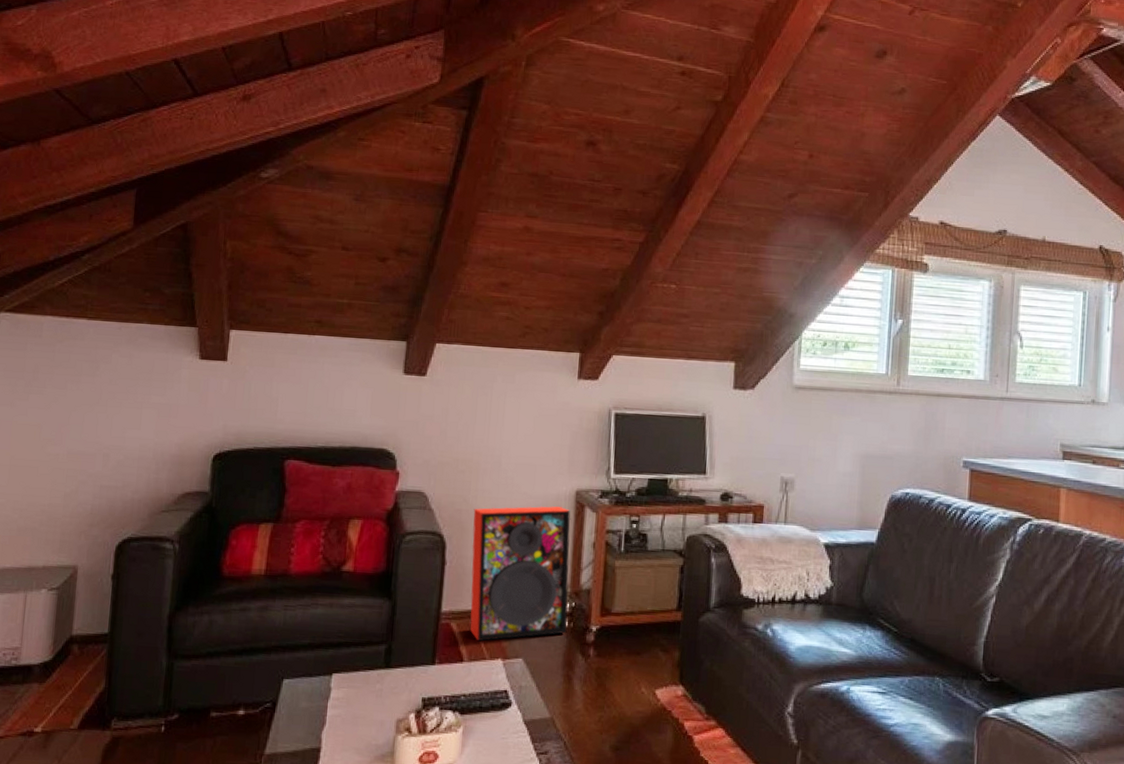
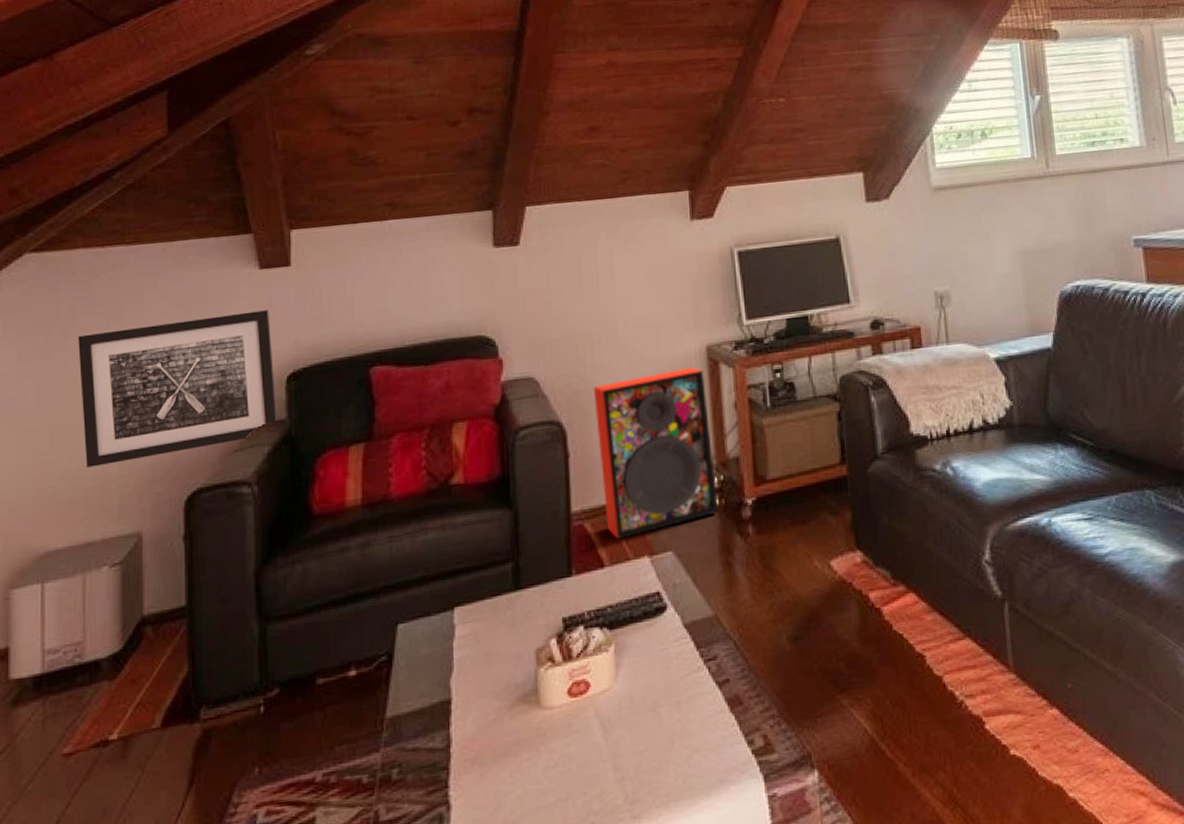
wall art: none [36,390,204,505] -> present [78,310,277,468]

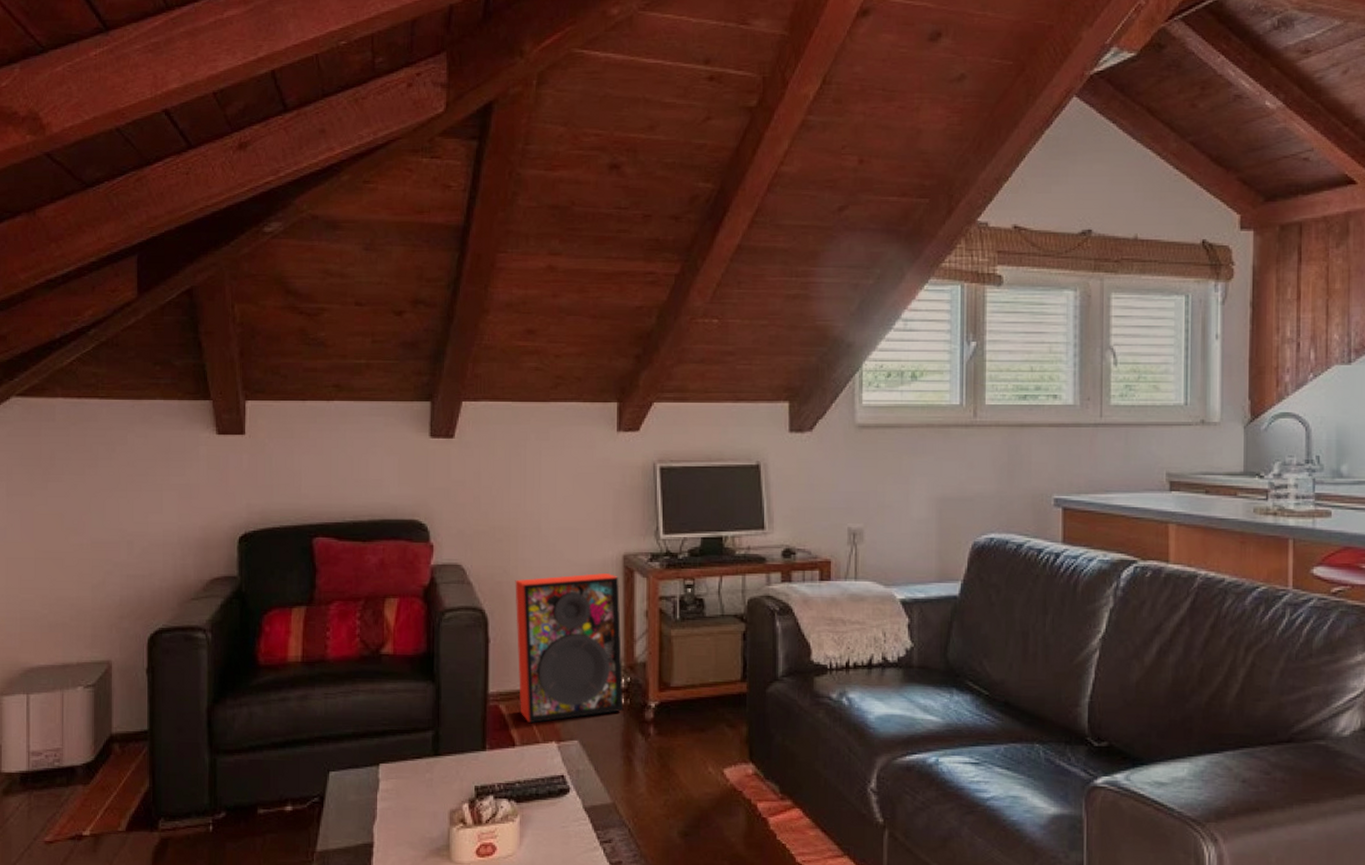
wall art: present [78,310,277,468] -> none [58,473,230,598]

